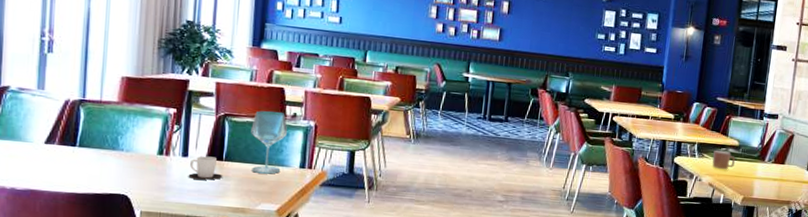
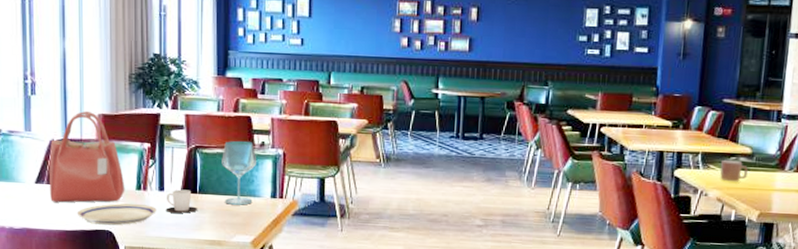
handbag: none [60,73,146,166] -> present [49,111,125,203]
plate: none [90,167,179,190] -> present [77,203,157,226]

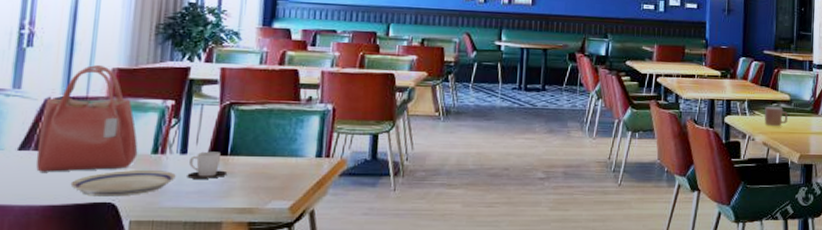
wine glass: present [222,140,257,205] -> none [260,95,303,167]

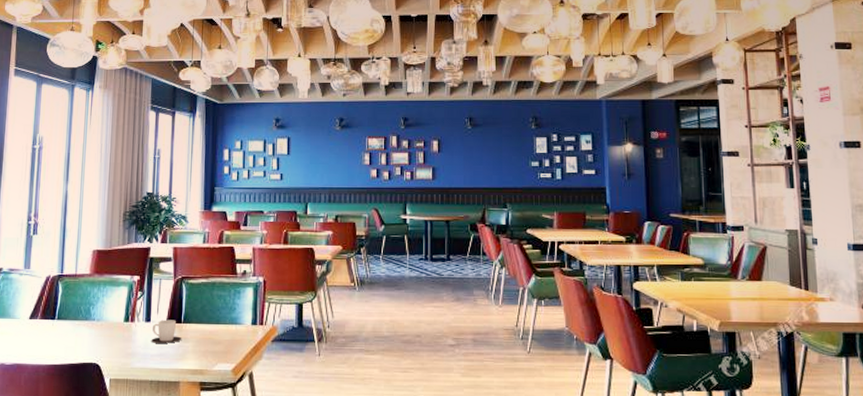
handbag: present [36,65,138,172] -> none [42,248,114,337]
plate: present [70,169,176,197] -> none [66,335,143,358]
mug: present [764,106,788,128] -> none [677,271,703,294]

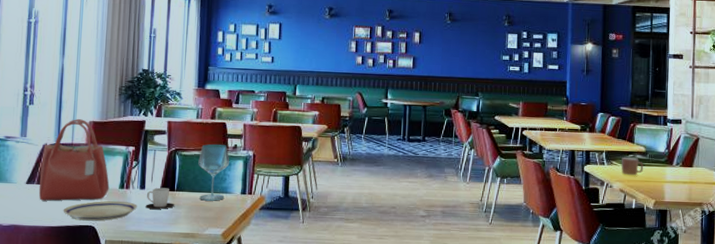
handbag: none [42,248,114,337] -> present [38,119,110,201]
plate: none [66,335,143,358] -> present [63,200,137,221]
wine glass: none [206,270,239,333] -> present [198,143,230,201]
mug: none [677,271,703,294] -> present [621,157,643,177]

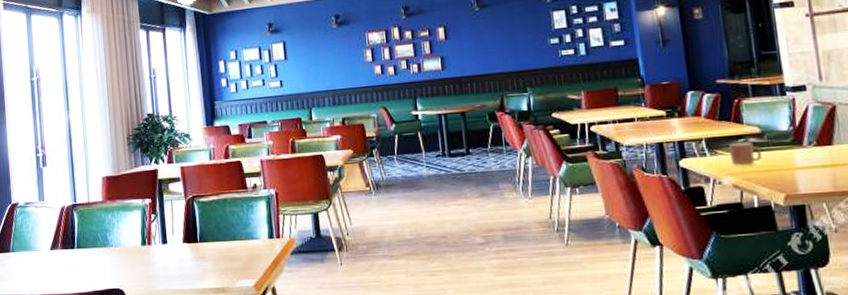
handbag: present [38,119,110,201] -> none [62,176,132,266]
plate: present [63,200,137,221] -> none [89,258,162,284]
cup: present [145,187,174,209] -> none [170,240,199,265]
wine glass: present [198,143,230,201] -> none [217,185,252,250]

